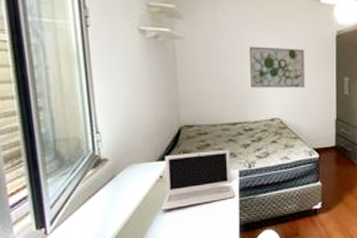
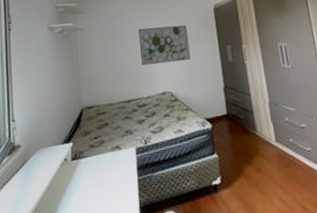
laptop: present [160,149,235,210] -> none [65,126,133,195]

